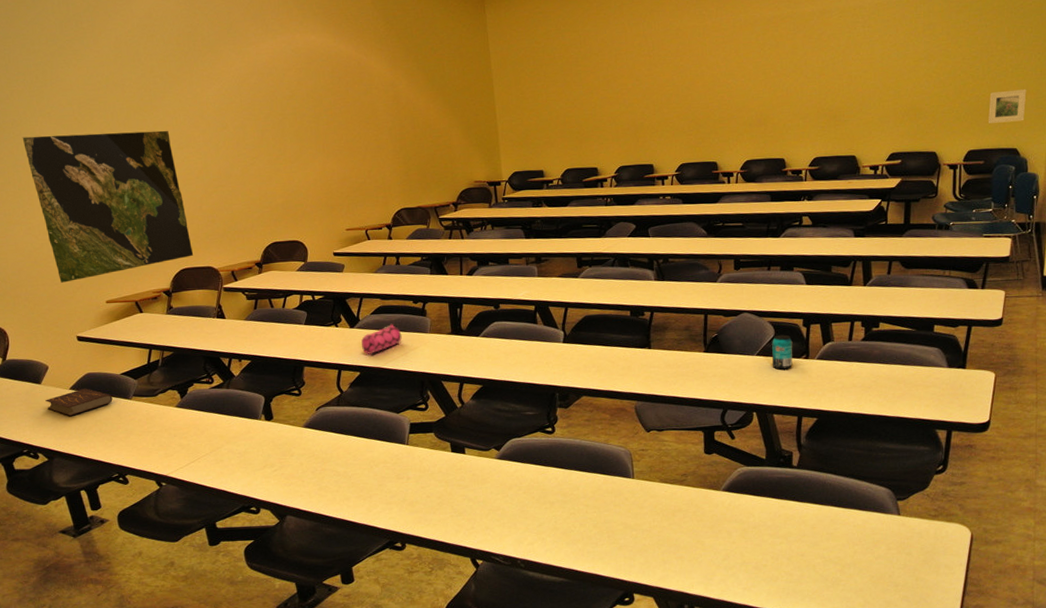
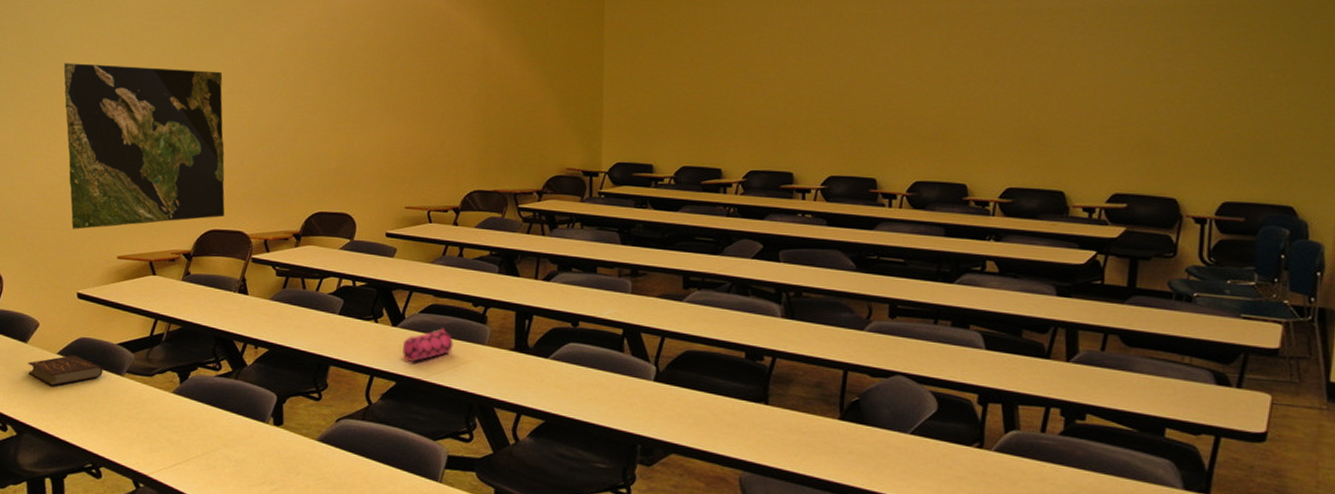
beverage can: present [771,334,793,370] -> none [930,410,962,459]
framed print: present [988,89,1027,123] -> none [1251,131,1309,173]

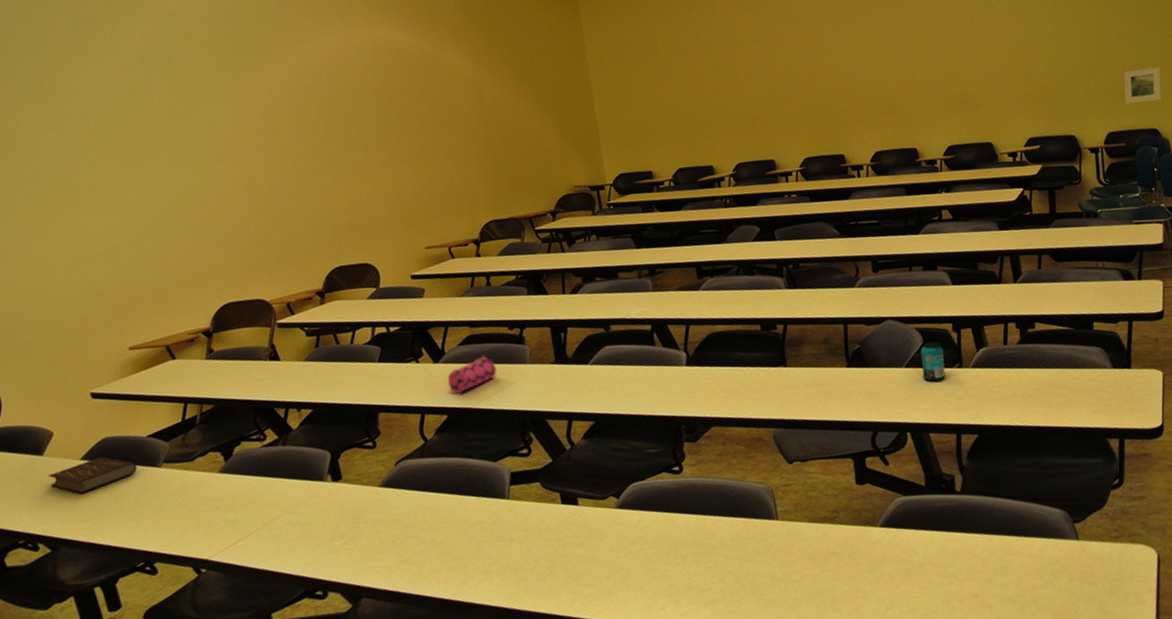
world map: present [63,62,225,229] -> none [22,141,240,328]
beverage can: none [930,410,962,459] -> present [920,341,946,382]
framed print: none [1251,131,1309,173] -> present [1123,67,1162,104]

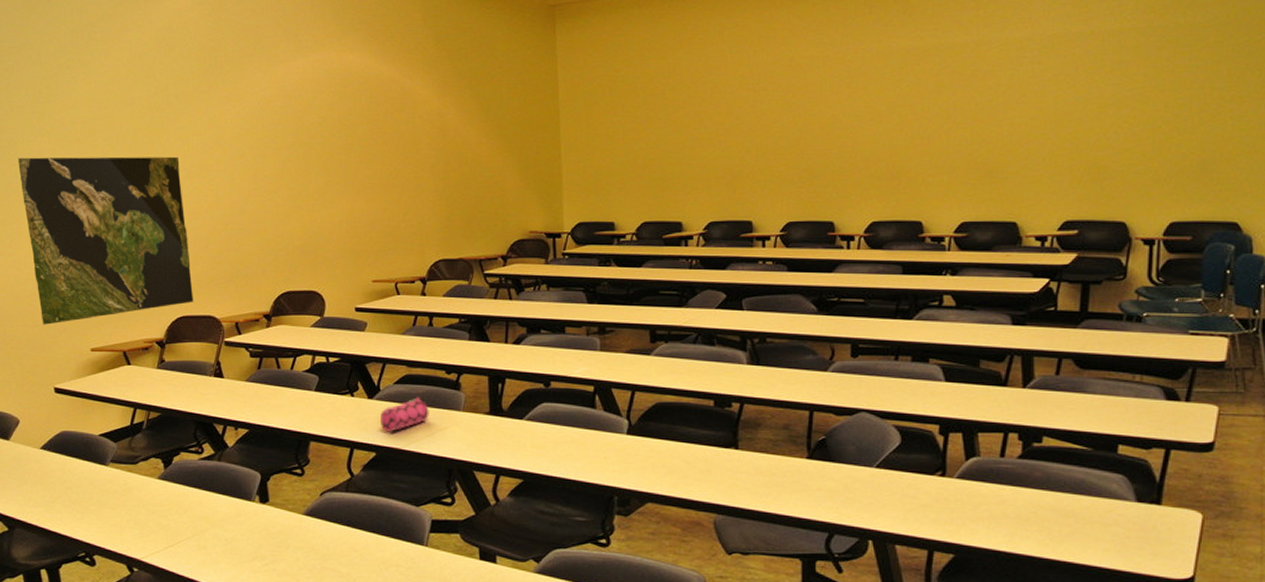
world map: none [22,141,240,328] -> present [17,156,194,325]
book: present [48,456,137,494] -> none [12,448,87,480]
beverage can: present [920,341,946,382] -> none [895,443,925,488]
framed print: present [1123,67,1162,104] -> none [1198,147,1252,189]

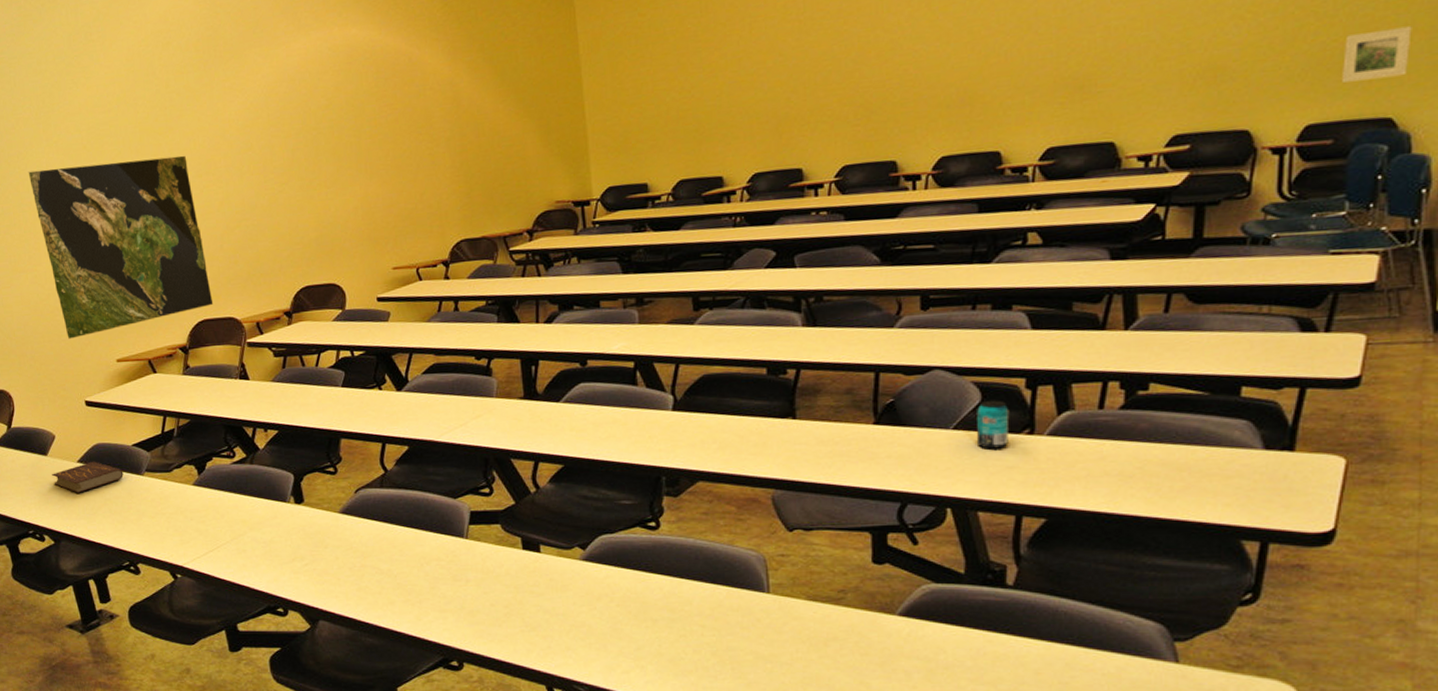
book: none [12,448,87,480] -> present [52,461,124,493]
pencil case: present [381,396,429,432] -> none [410,385,461,424]
beverage can: none [895,443,925,488] -> present [976,400,1010,450]
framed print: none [1198,147,1252,189] -> present [1341,26,1412,83]

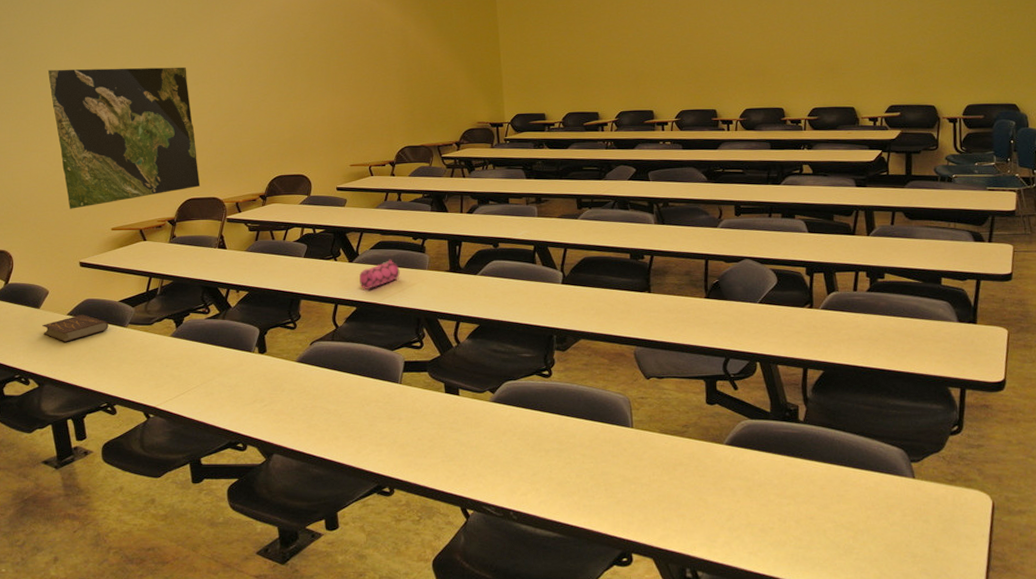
pencil case: none [410,385,461,424] -> present [359,259,400,289]
beverage can: present [976,400,1010,450] -> none [774,282,796,319]
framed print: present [1341,26,1412,83] -> none [985,47,1023,79]

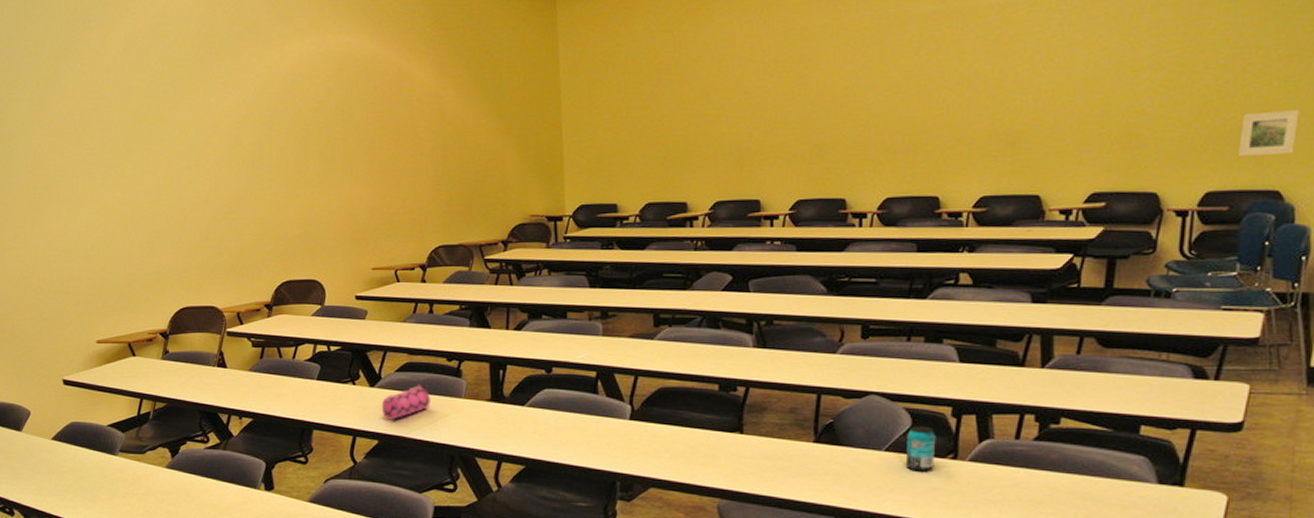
book: present [42,314,109,342] -> none [25,439,97,470]
world map: present [47,66,201,209] -> none [18,146,196,318]
beverage can: none [774,282,796,319] -> present [905,426,936,471]
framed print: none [985,47,1023,79] -> present [1237,110,1300,156]

